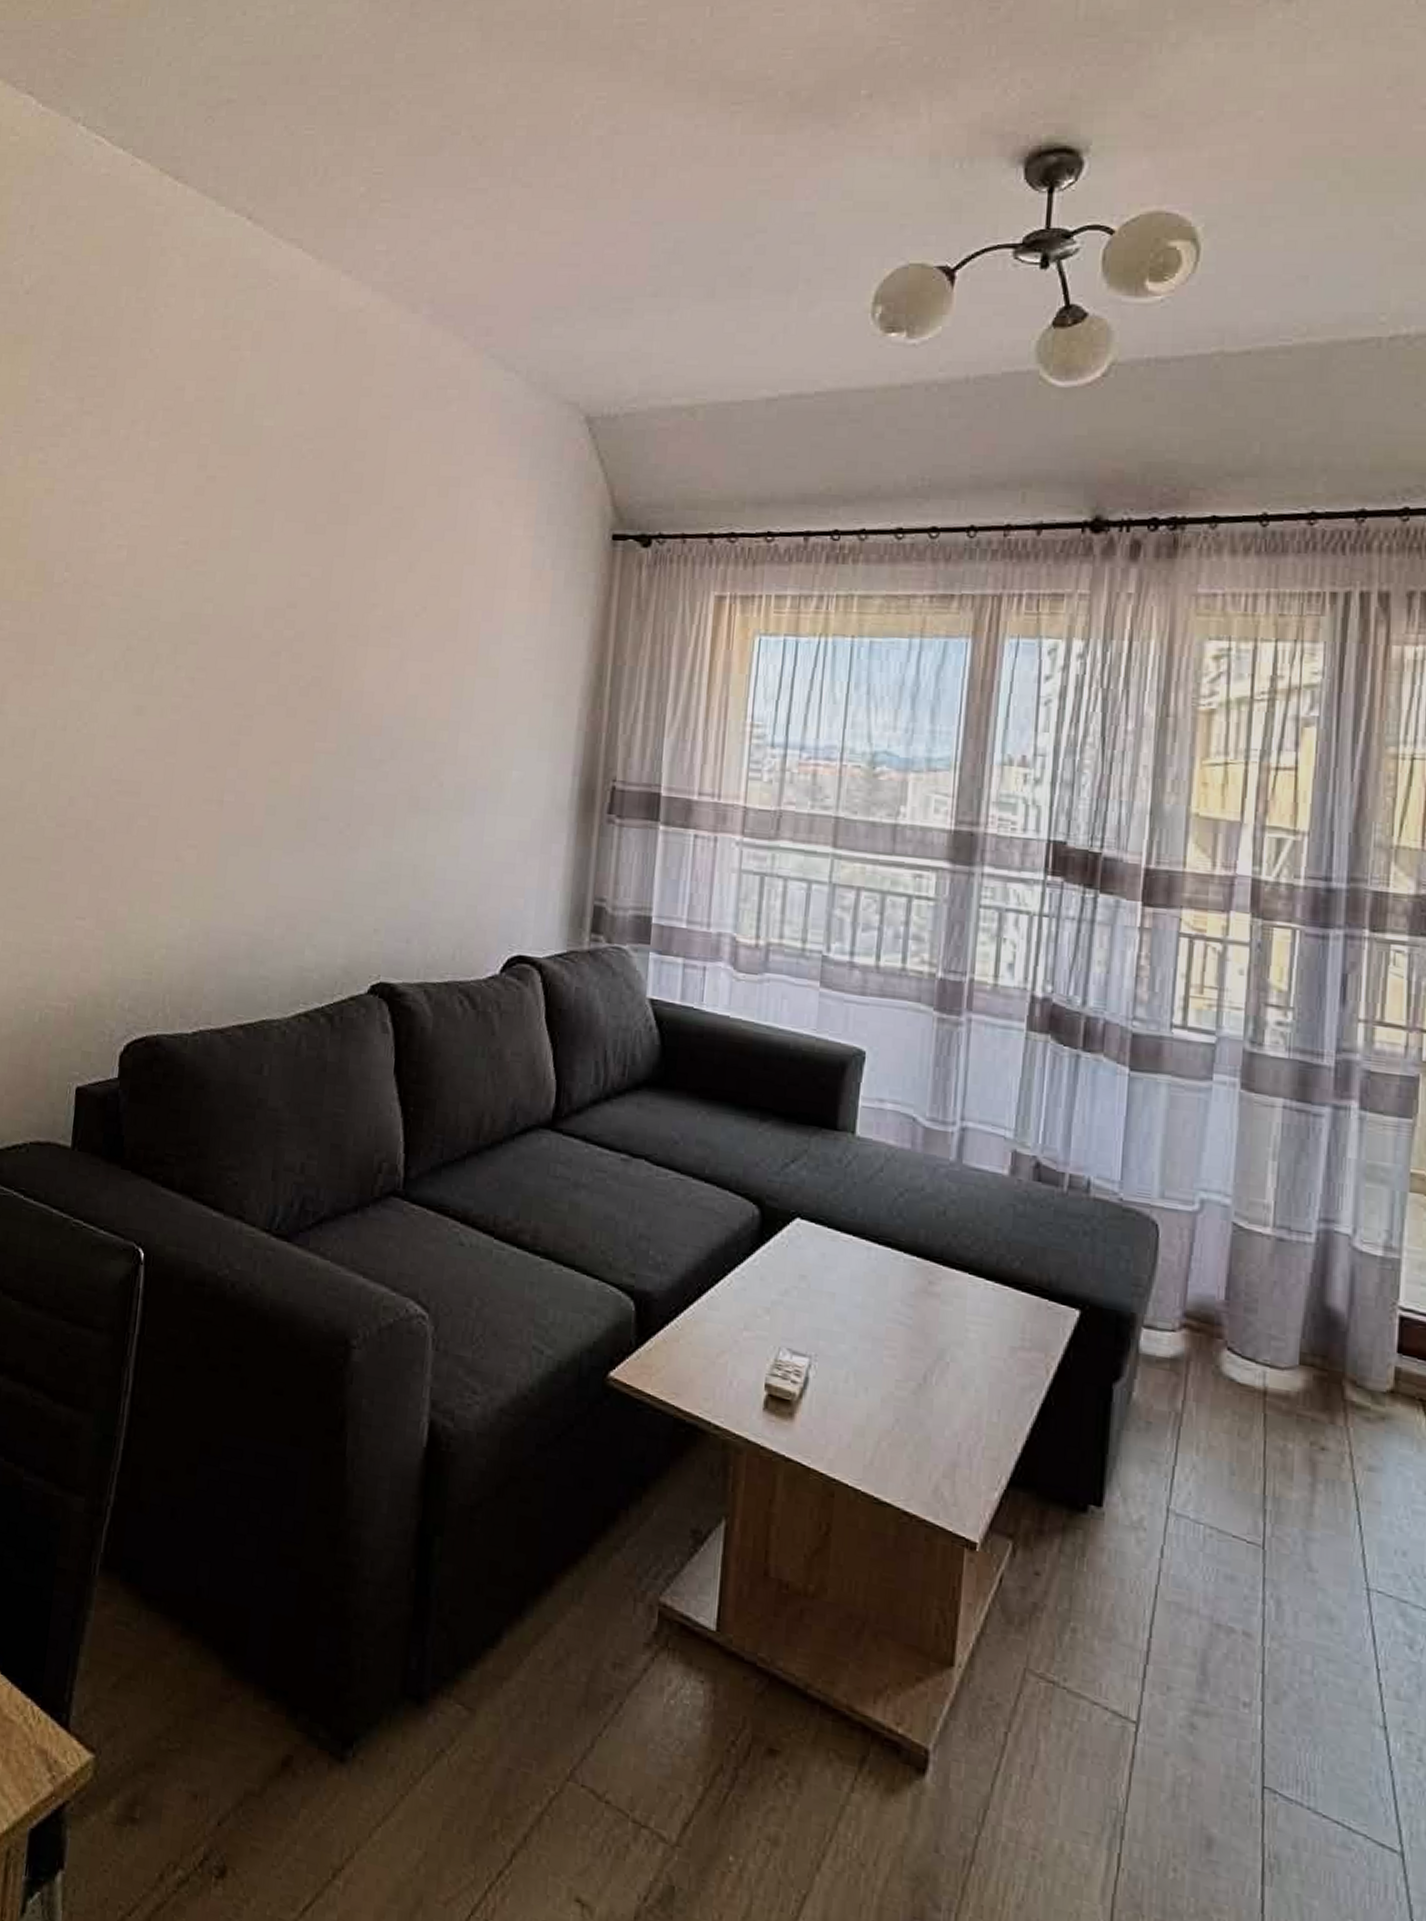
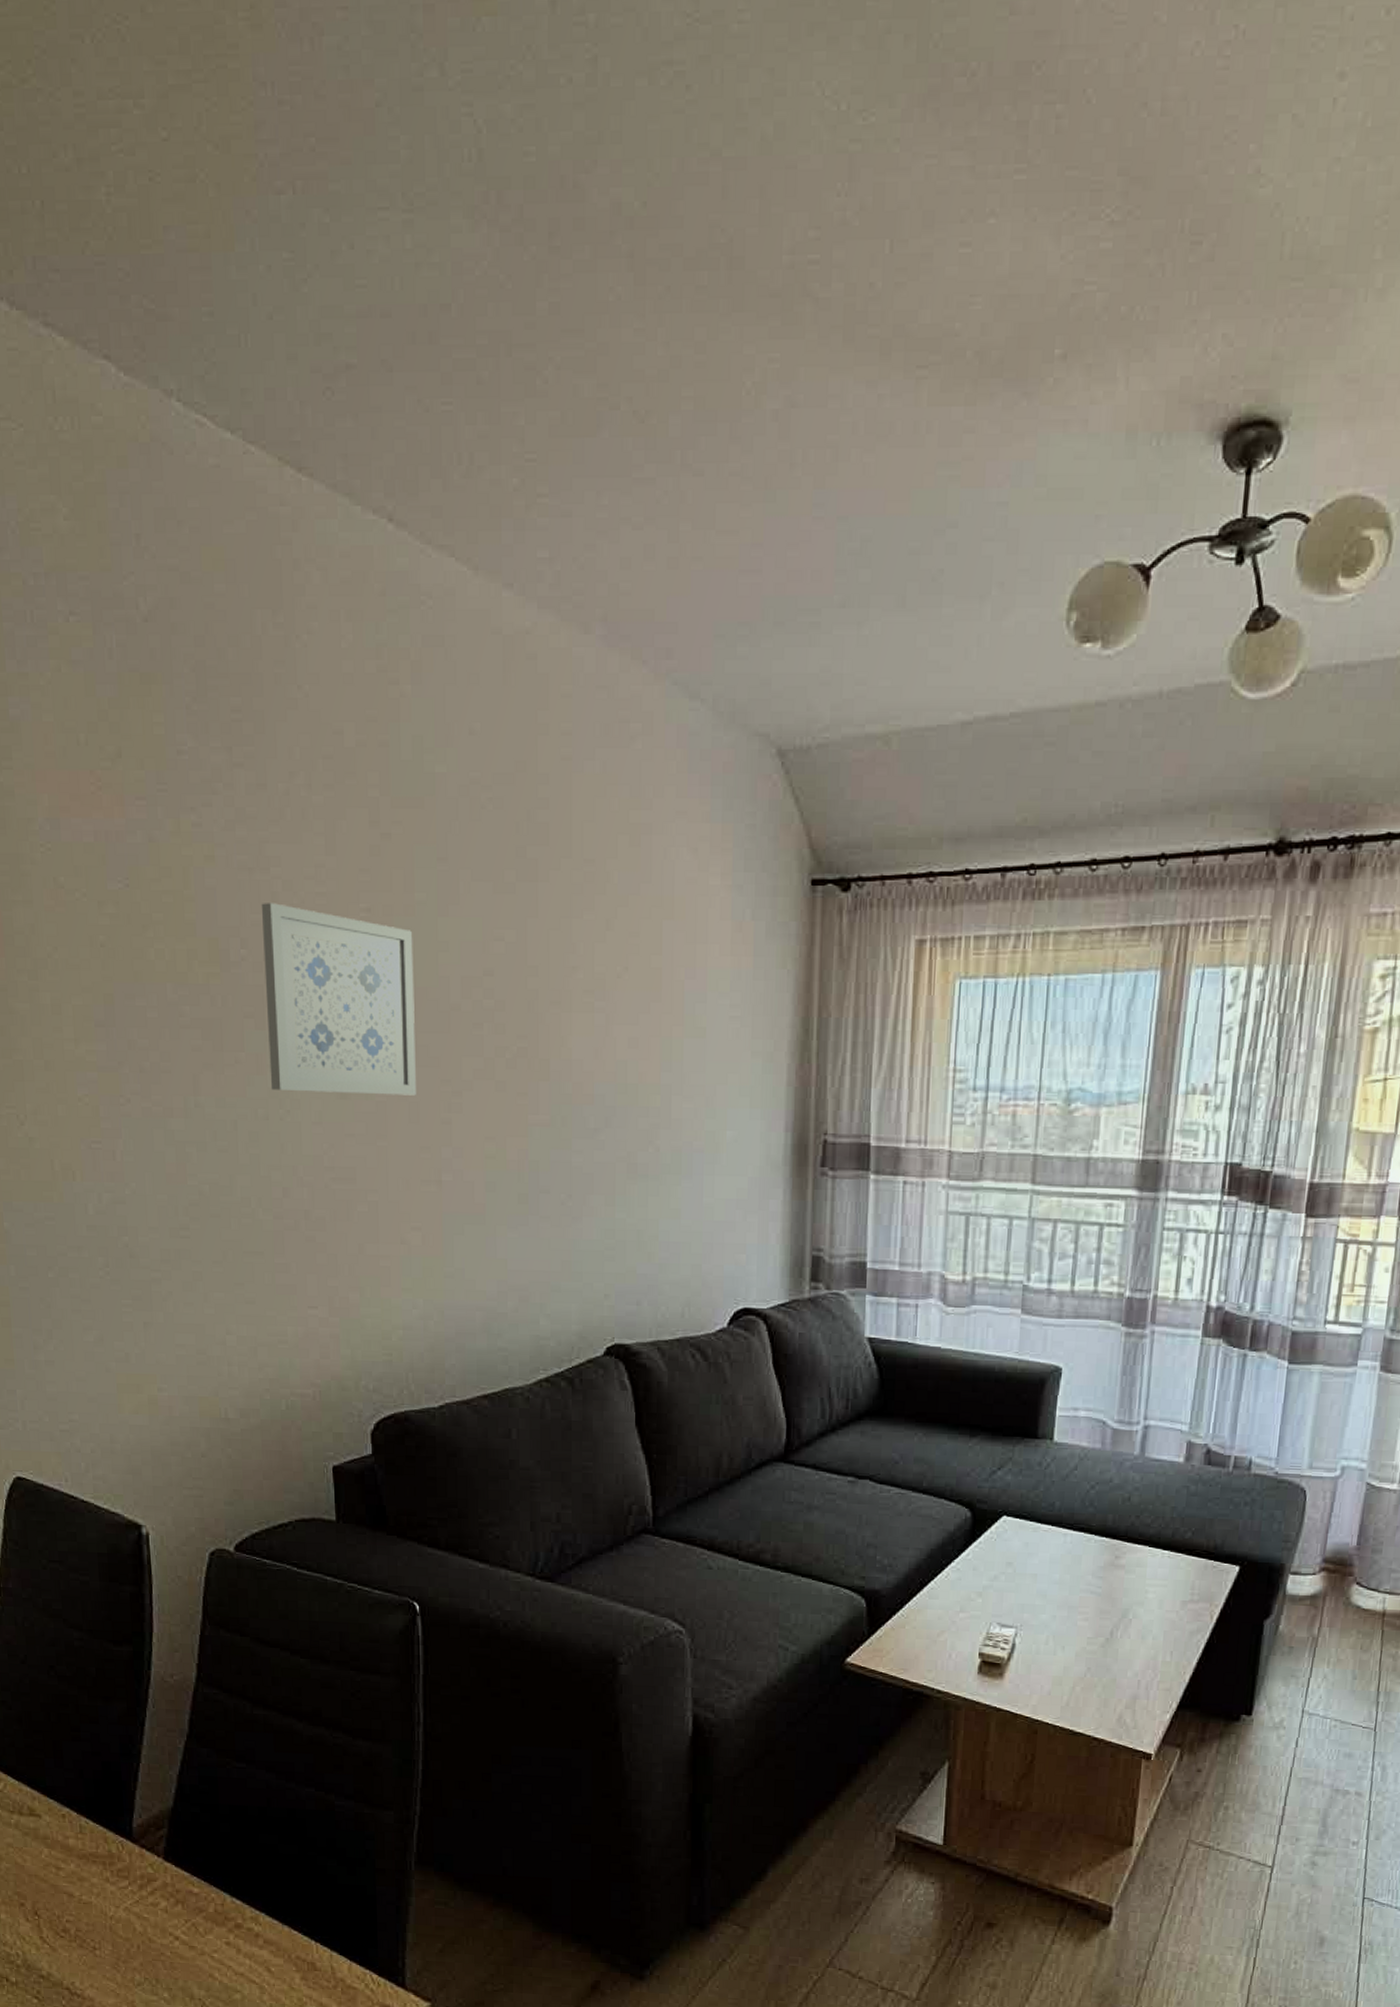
wall art: none [72,532,224,717] -> present [261,903,416,1096]

